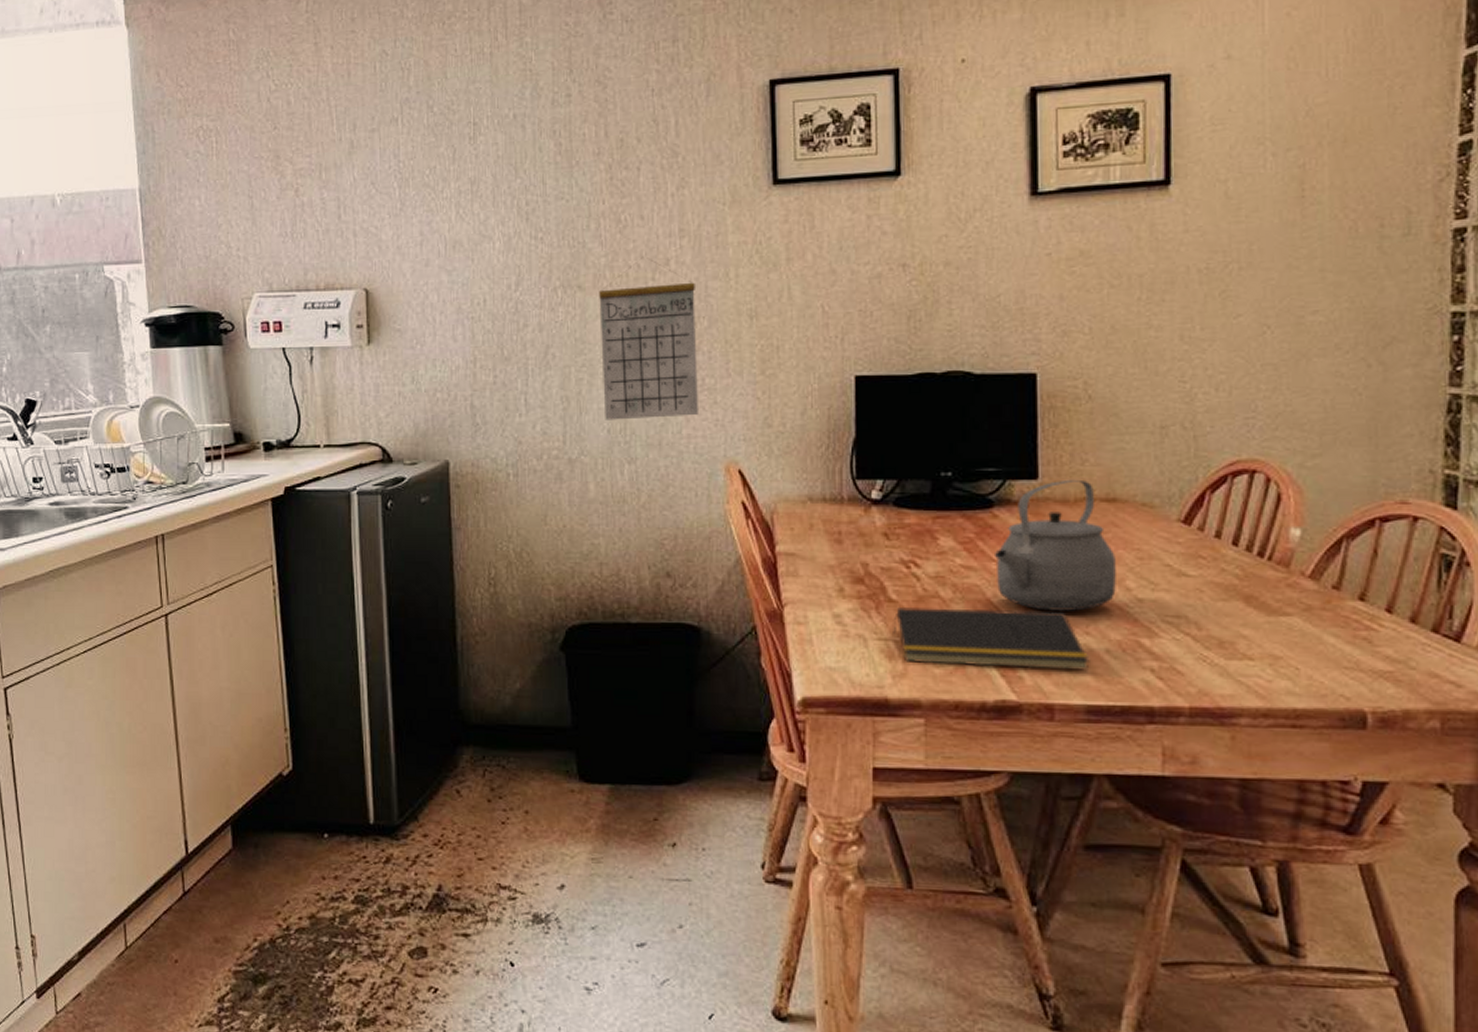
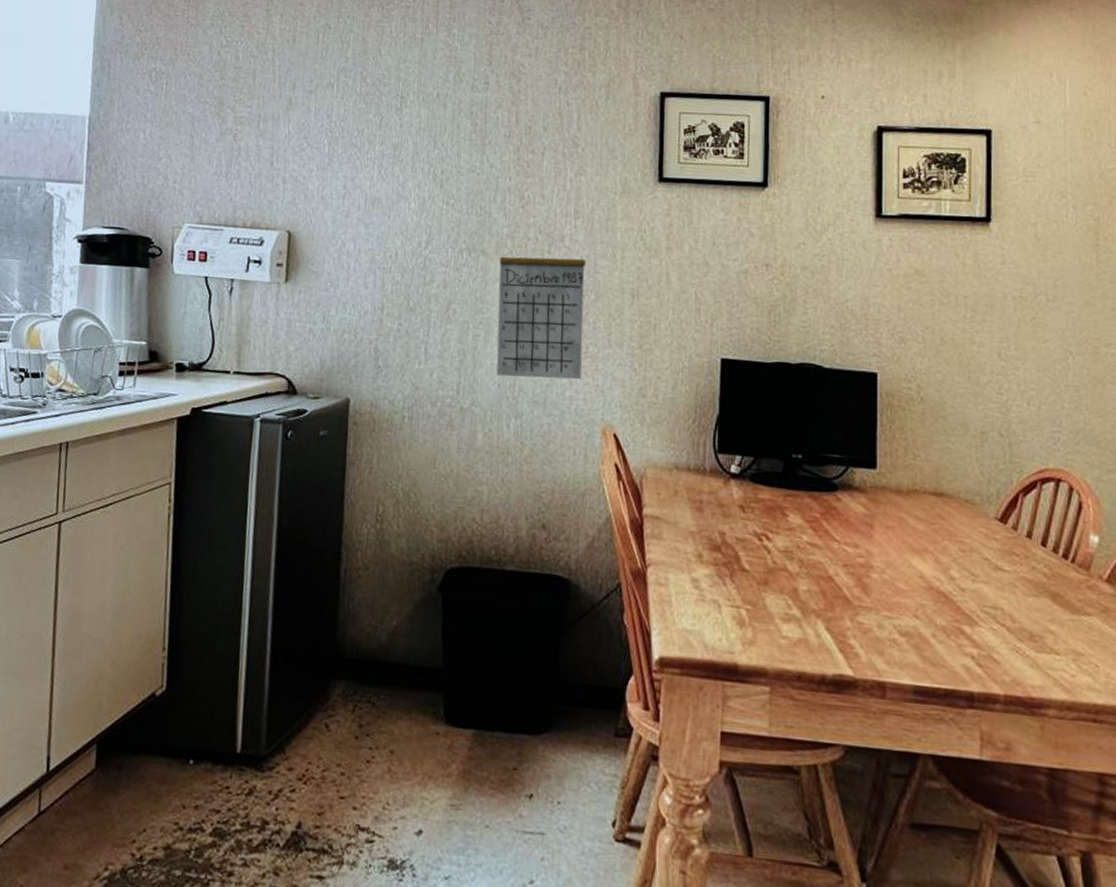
notepad: present [893,606,1090,670] -> none [744,576,918,652]
tea kettle: present [993,479,1116,611] -> none [836,471,942,595]

